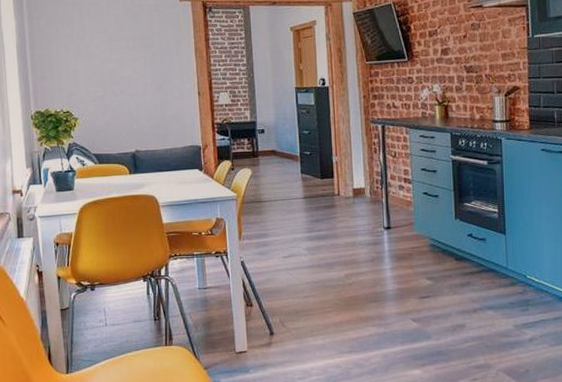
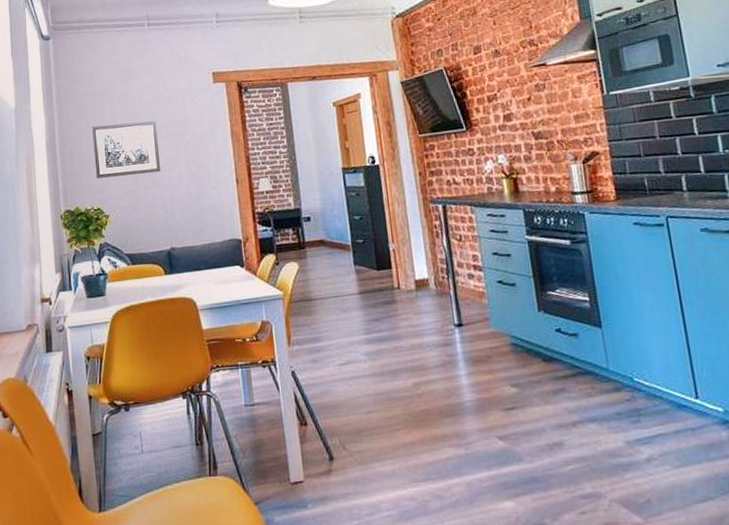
wall art: none [62,32,128,83] -> present [92,120,161,178]

